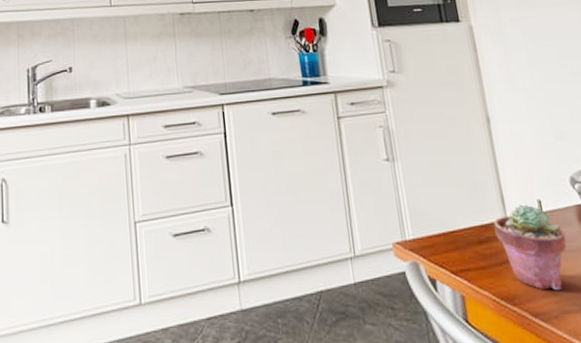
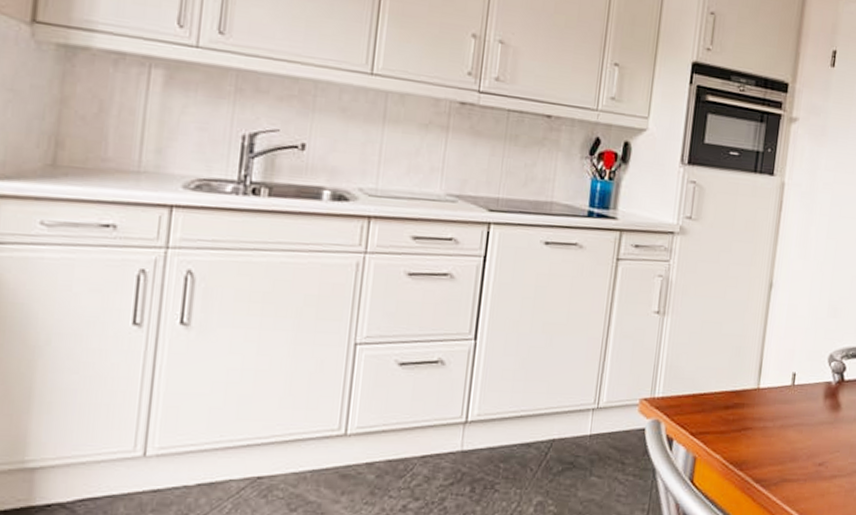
potted succulent: present [493,204,567,291] -> none [743,375,808,461]

